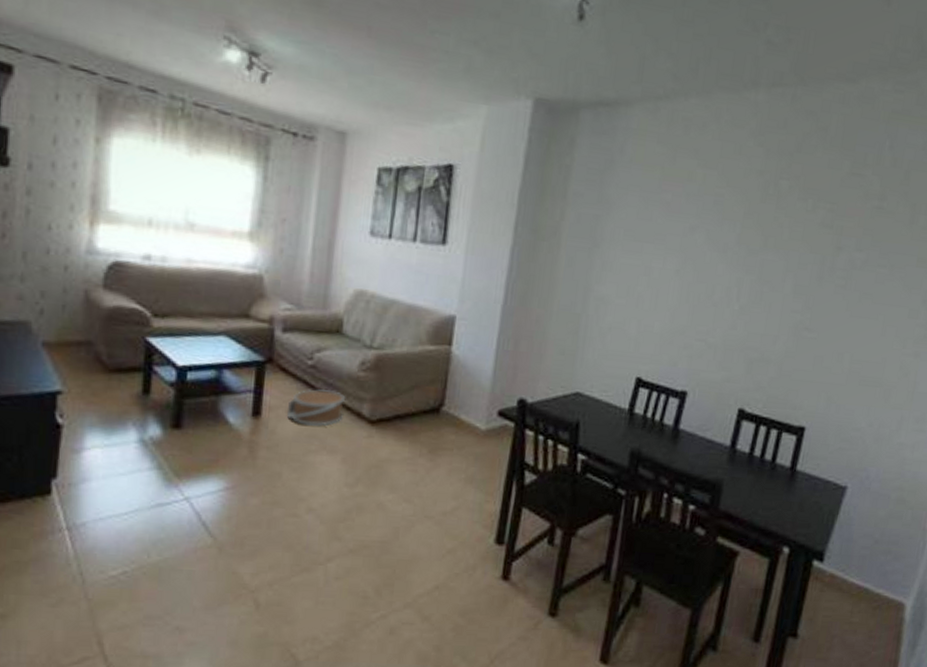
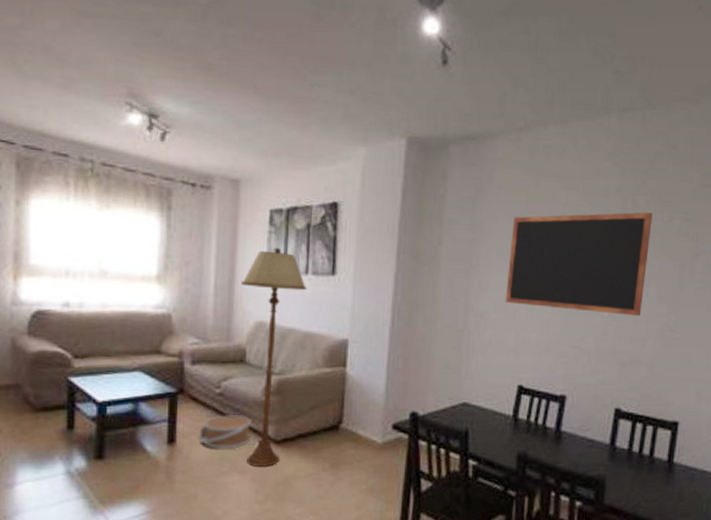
floor lamp: none [337,209,415,448] -> present [241,247,308,467]
chalkboard: none [629,194,796,312] -> present [505,212,653,317]

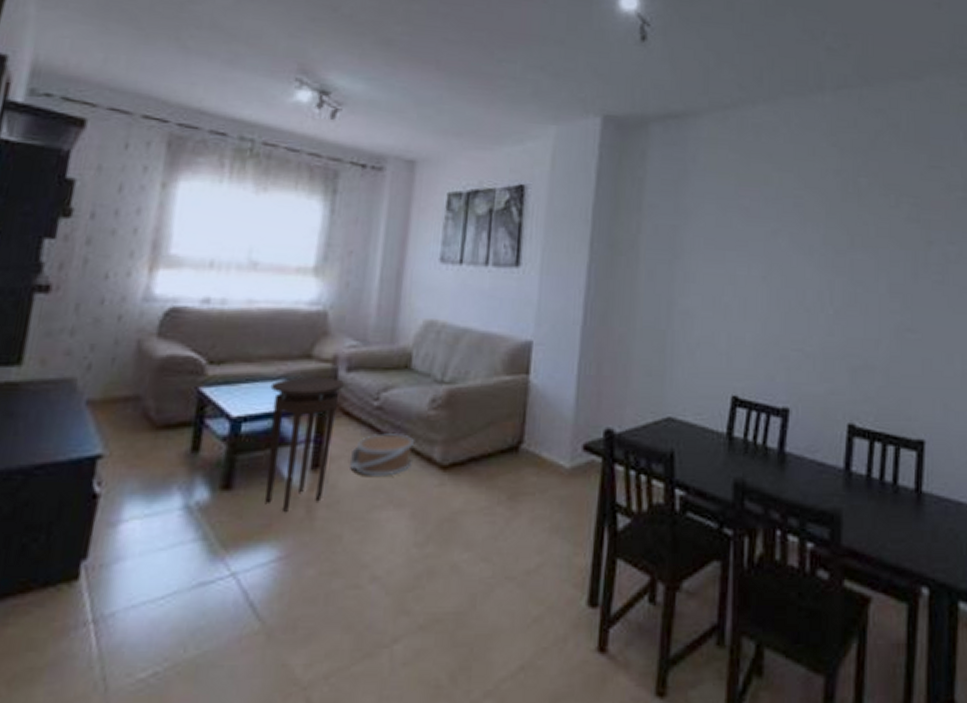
stool: none [128,369,191,476] -> present [265,377,346,512]
floor lamp: present [241,247,308,467] -> none [406,235,487,499]
chalkboard: present [505,212,653,317] -> none [714,196,877,314]

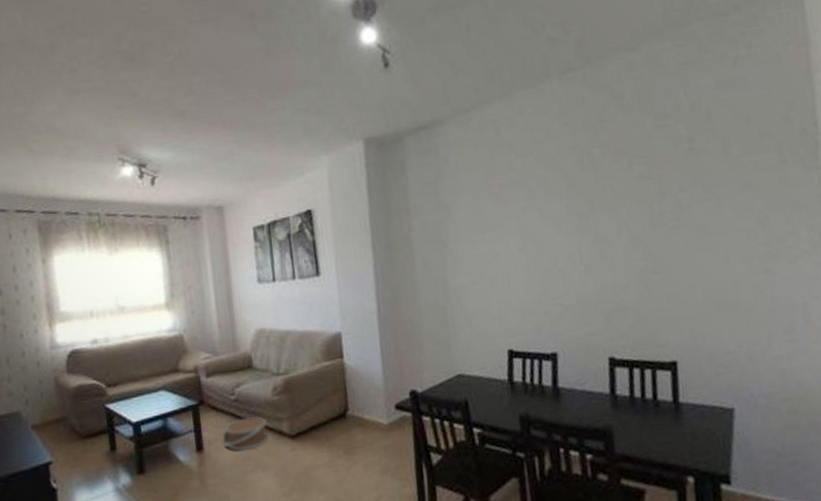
stool: present [265,377,346,512] -> none [154,383,209,484]

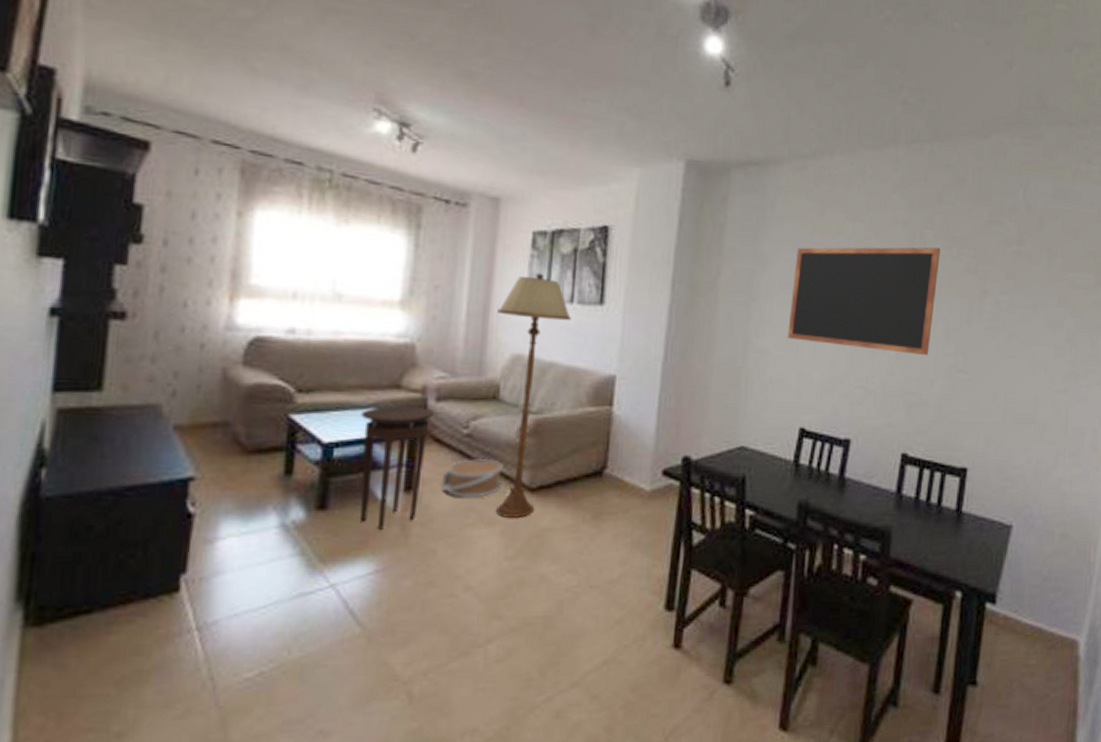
stool: none [154,383,209,484] -> present [360,406,435,530]
floor lamp: none [238,259,297,462] -> present [496,272,572,518]
chalkboard: none [475,163,618,274] -> present [787,247,941,356]

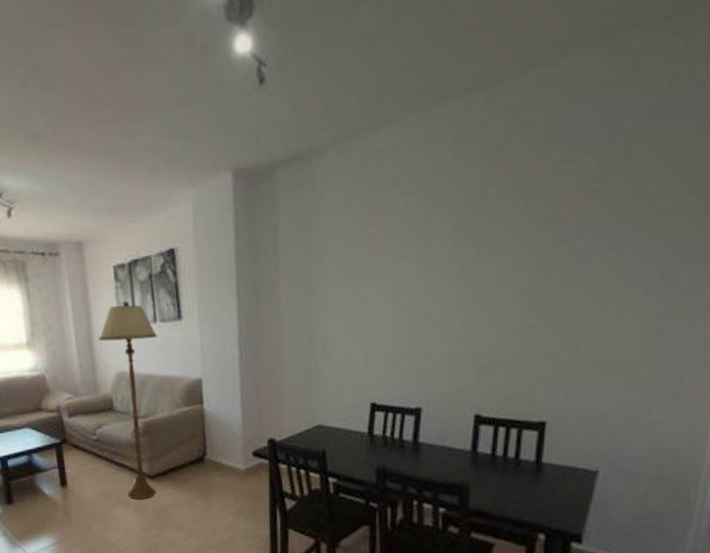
stool: present [360,406,435,530] -> none [19,423,73,515]
basket: present [441,459,504,498] -> none [85,457,129,487]
chalkboard: present [787,247,941,356] -> none [349,203,505,323]

